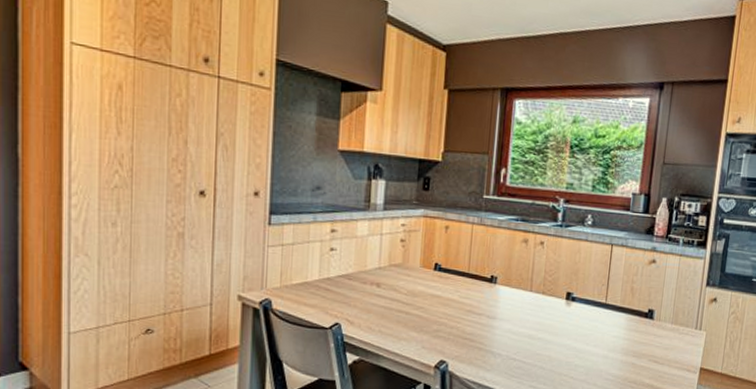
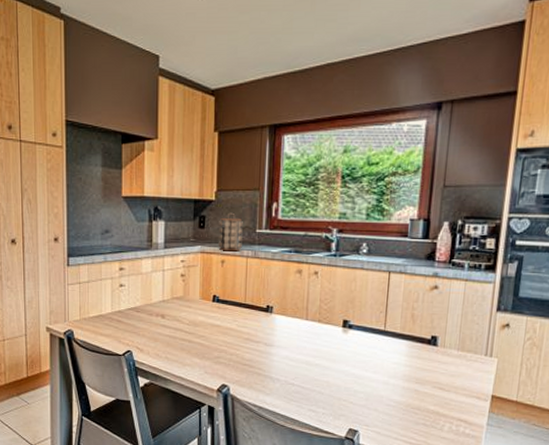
spice rack: none [442,175,470,218] -> present [218,212,243,252]

